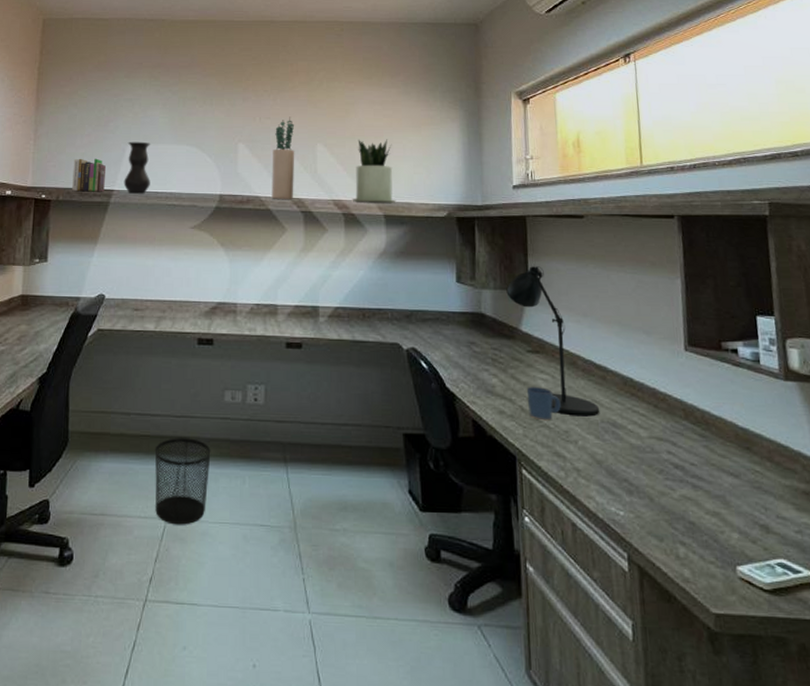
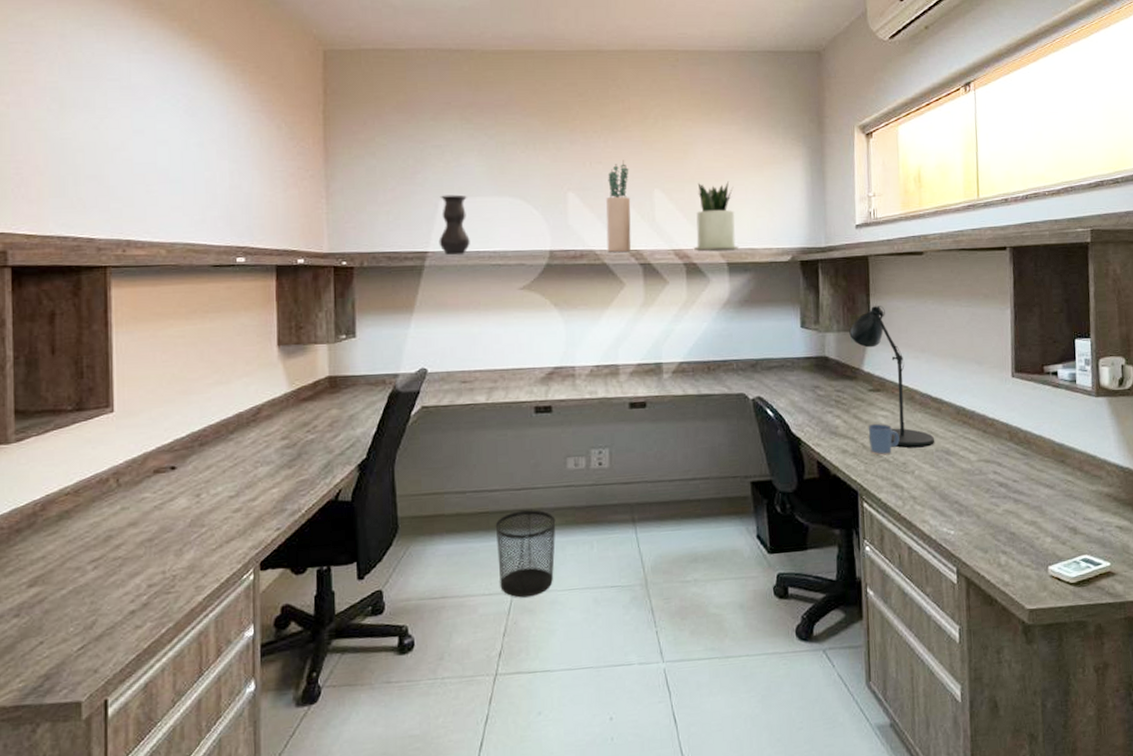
books: present [72,158,106,193] -> none [377,216,417,257]

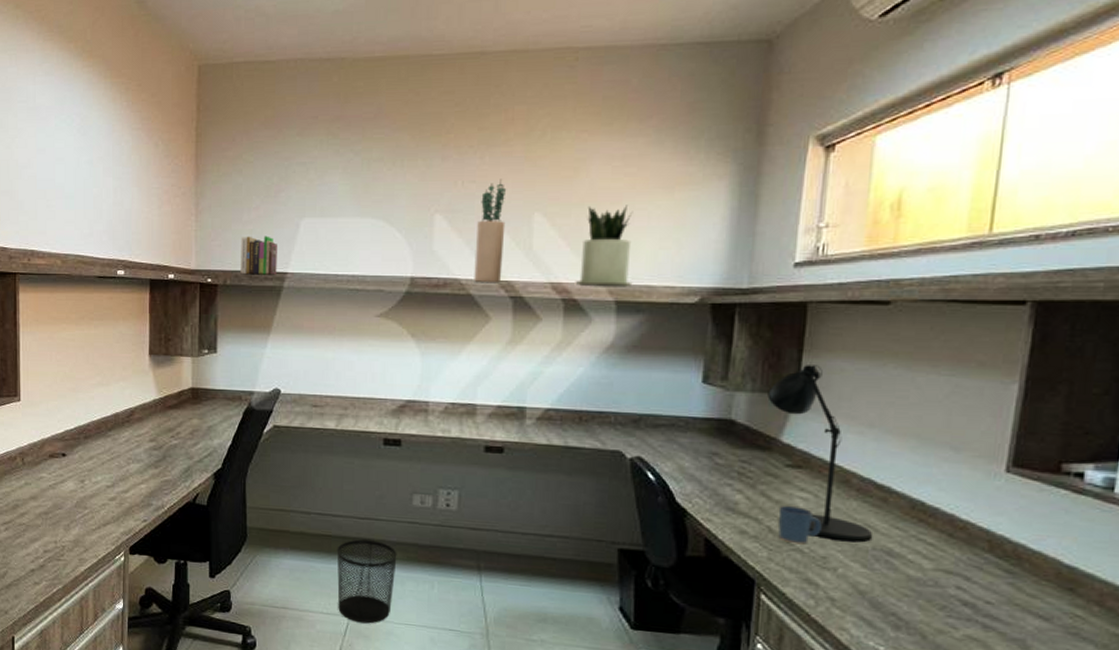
books: none [377,216,417,257] -> present [240,236,277,276]
vase: present [438,194,470,256] -> none [298,214,329,278]

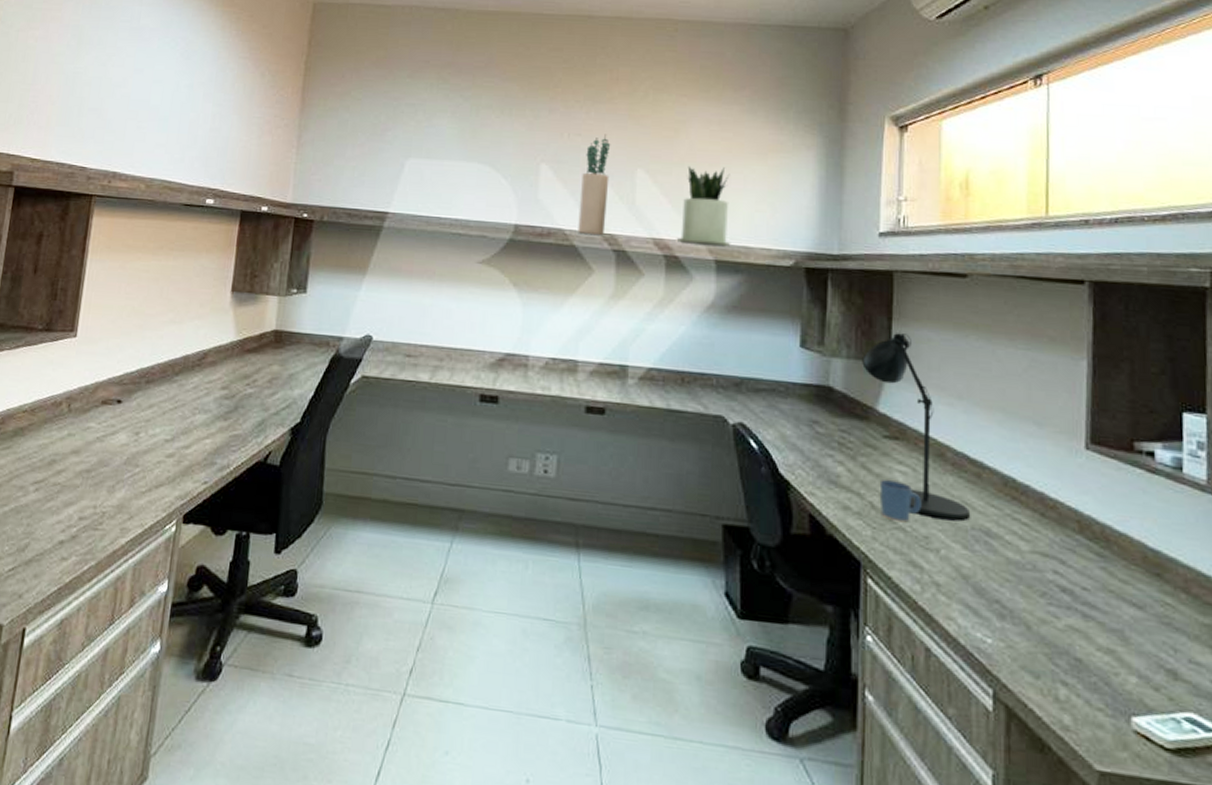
books: present [240,236,277,276] -> none [339,172,380,216]
waste bin: present [337,539,397,624] -> none [420,509,489,612]

